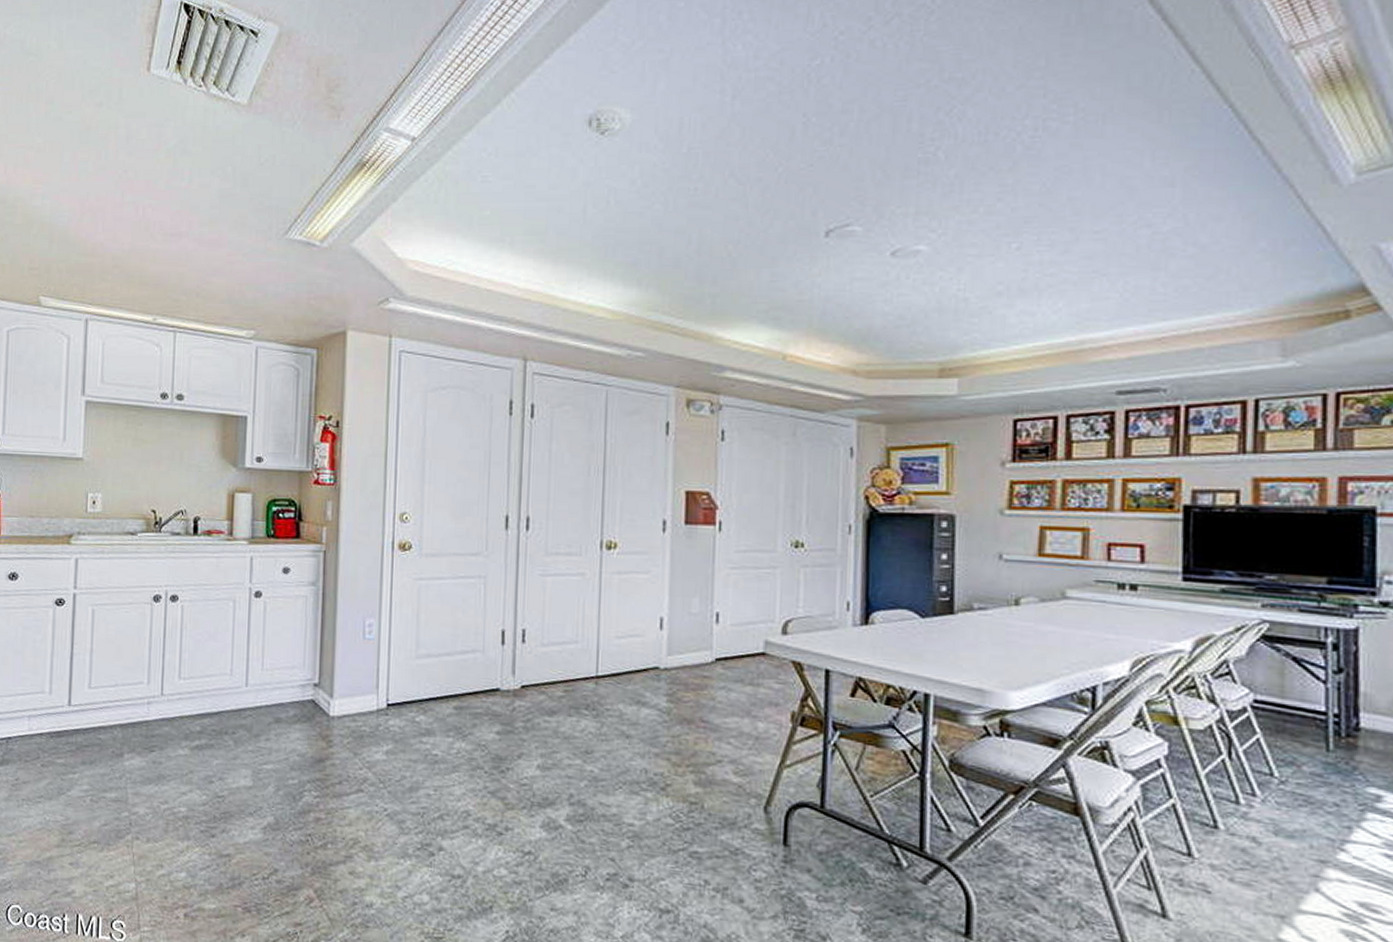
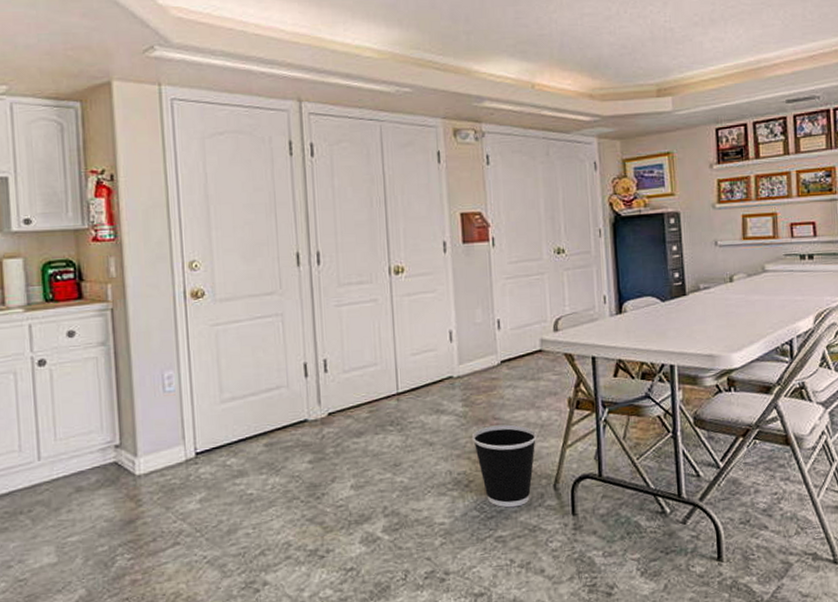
wastebasket: none [673,728,750,823] -> present [471,424,537,508]

